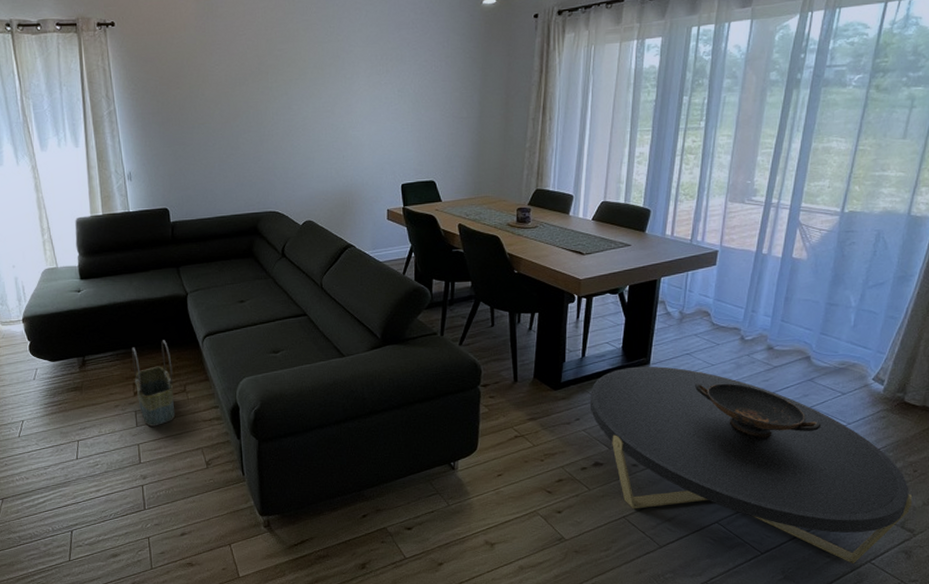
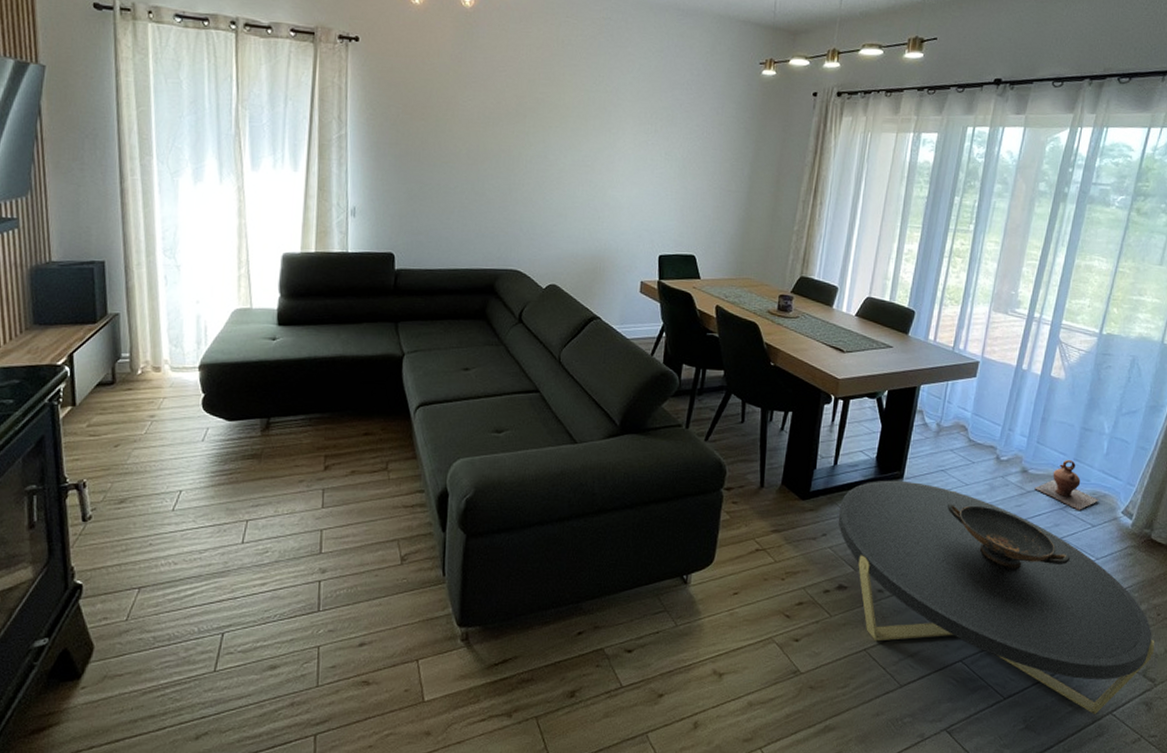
basket: present [132,340,176,427] -> none [326,406,375,509]
ceramic jug: none [781,334,848,380] -> present [1034,459,1099,510]

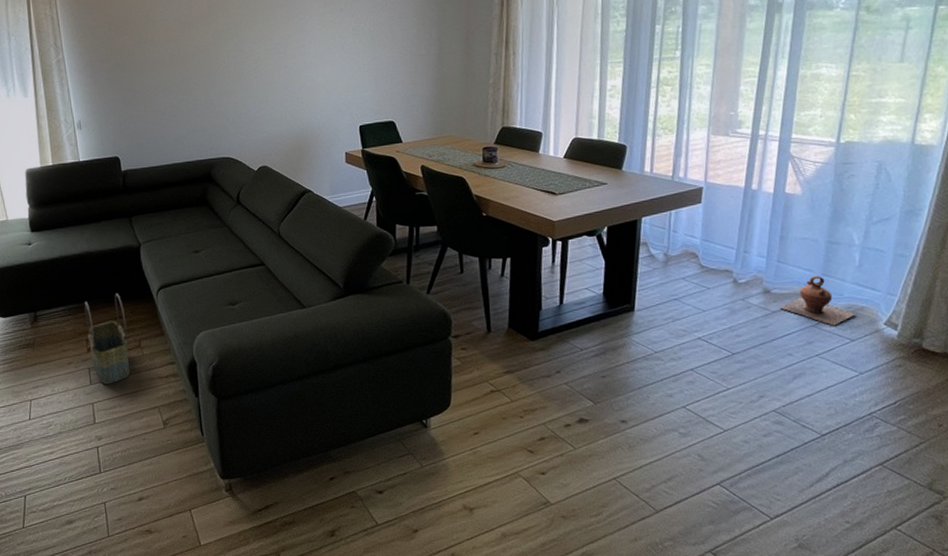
basket: none [326,406,375,509] -> present [84,293,131,385]
coffee table: present [838,480,1155,715] -> none [570,313,940,531]
decorative bowl: present [948,503,1071,568] -> none [686,330,830,390]

